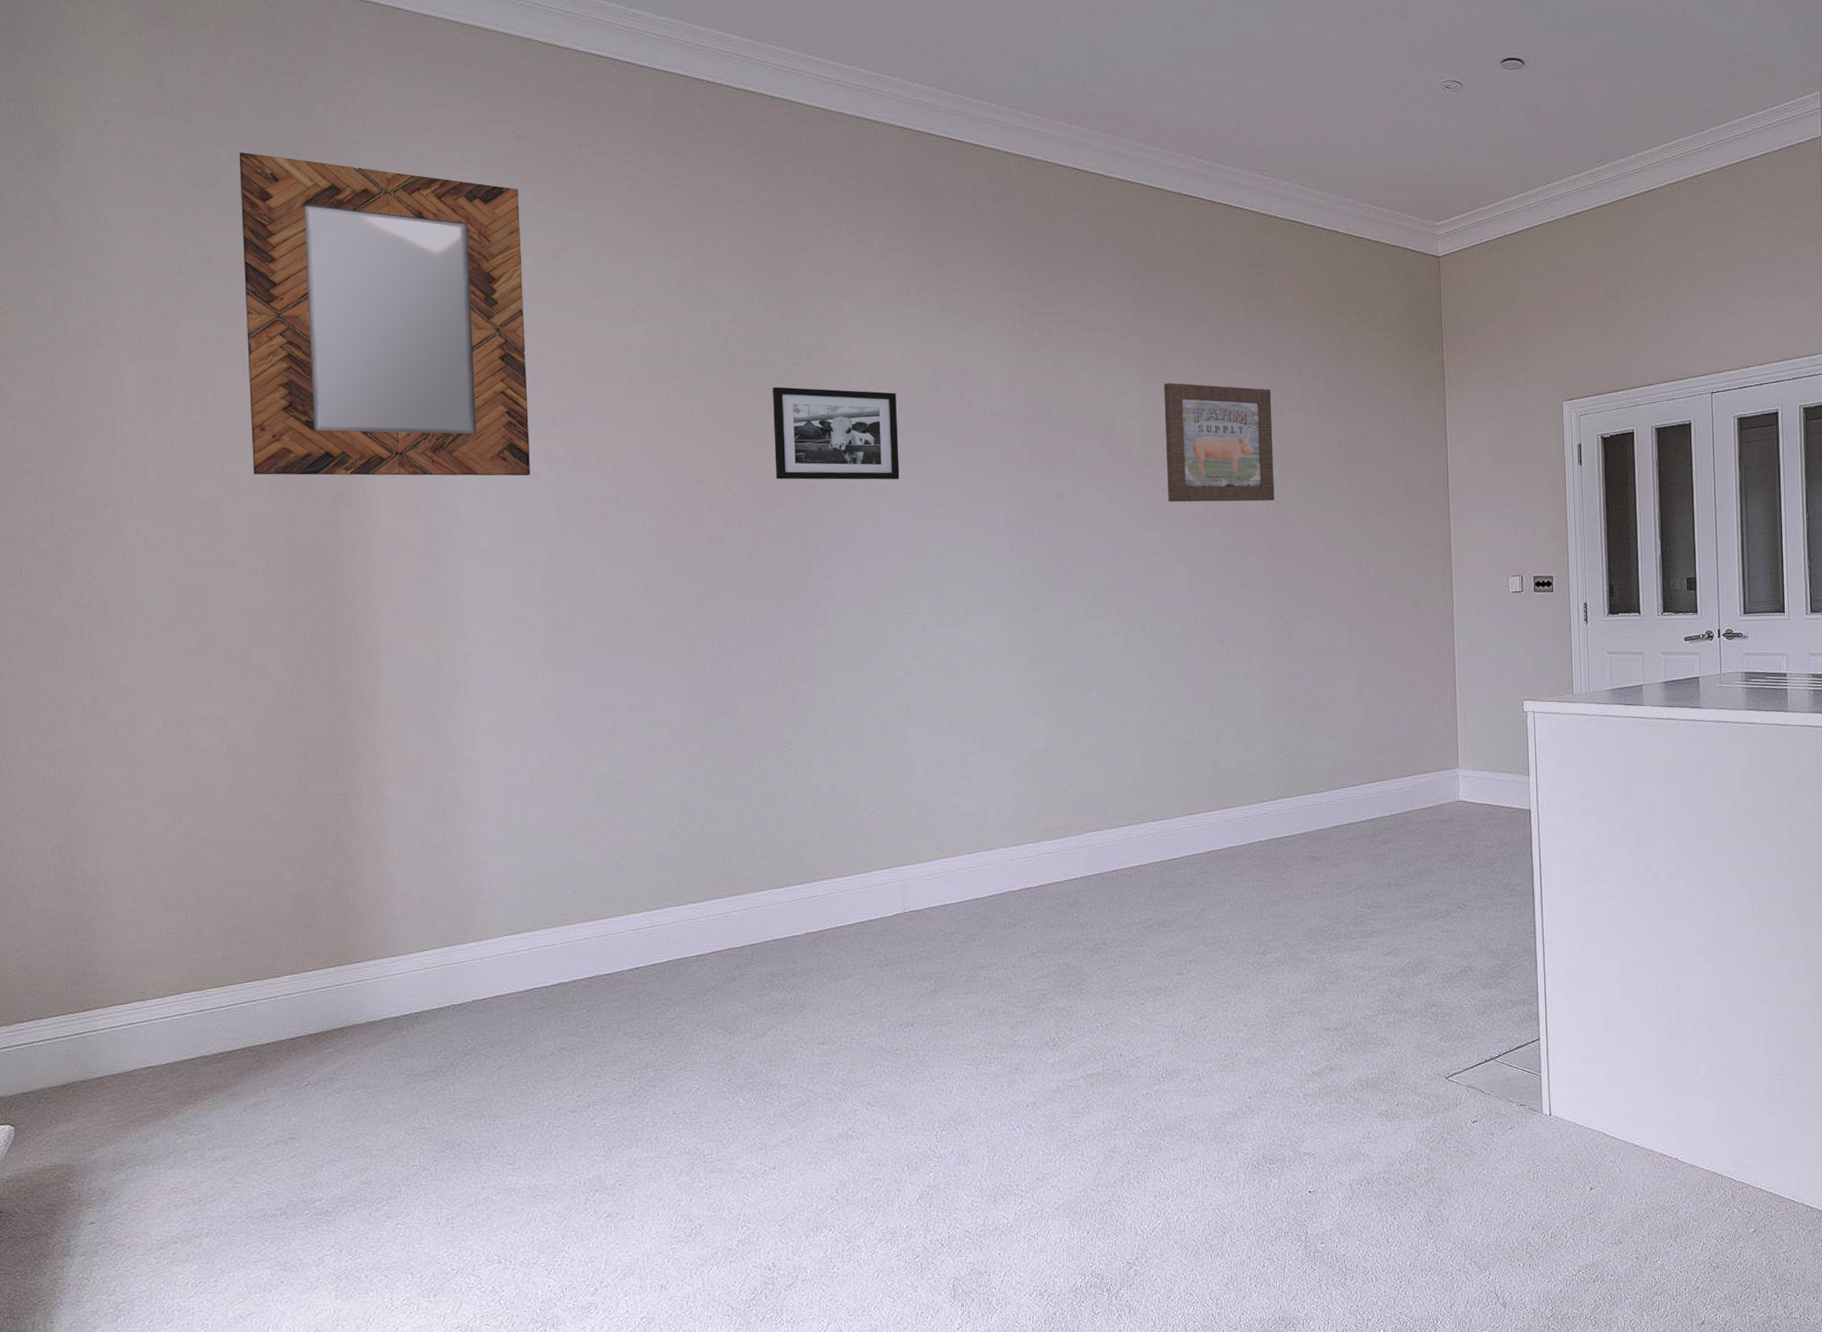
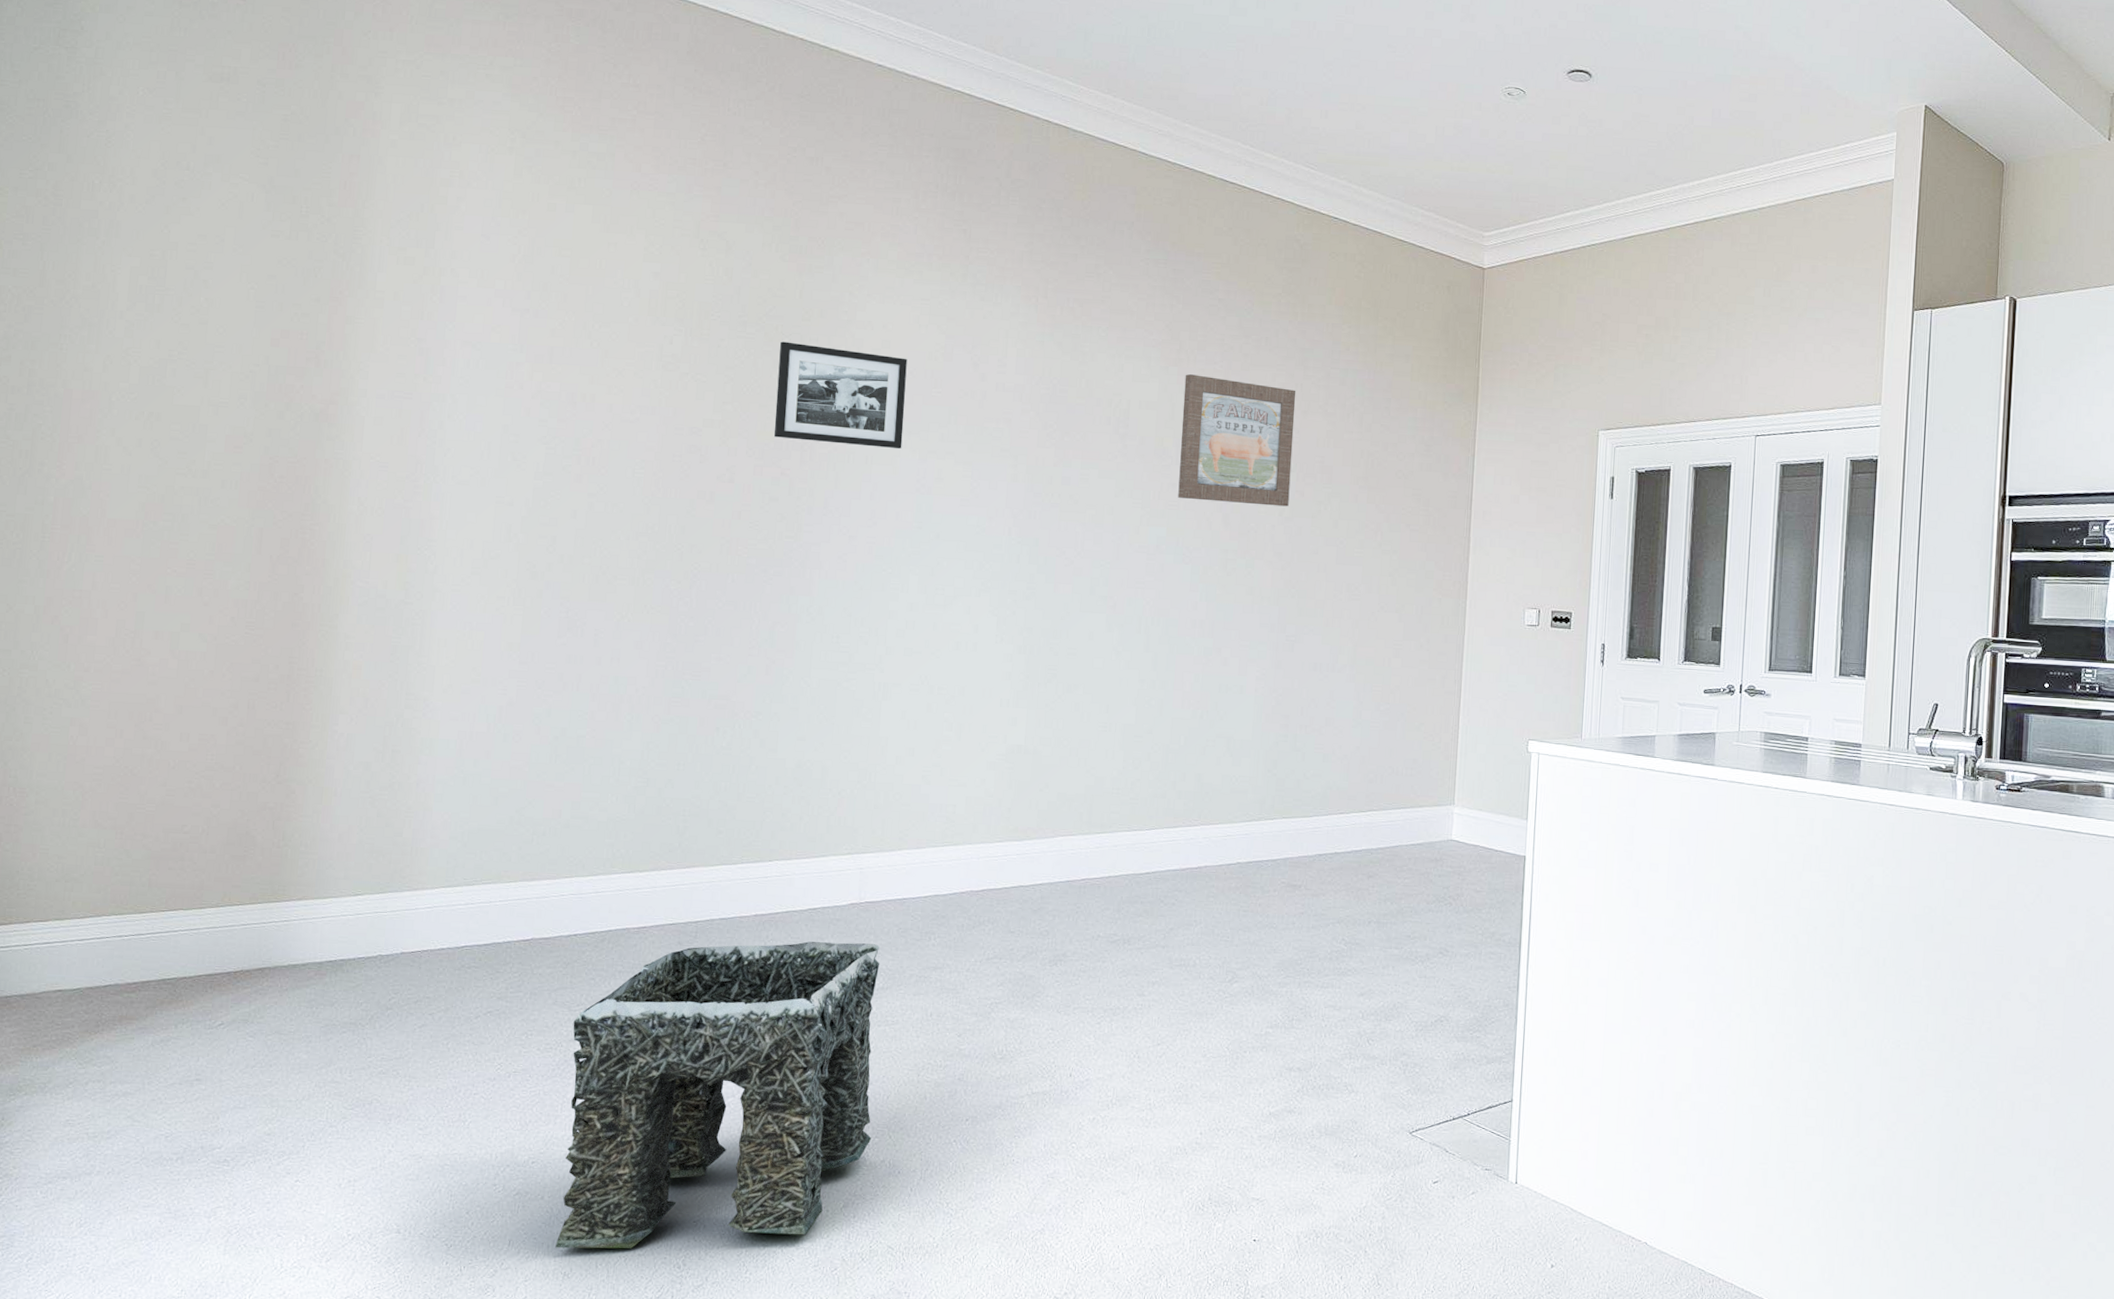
home mirror: present [239,152,530,476] -> none [238,51,542,411]
stone arch: none [644,949,939,1263] -> present [555,941,879,1249]

